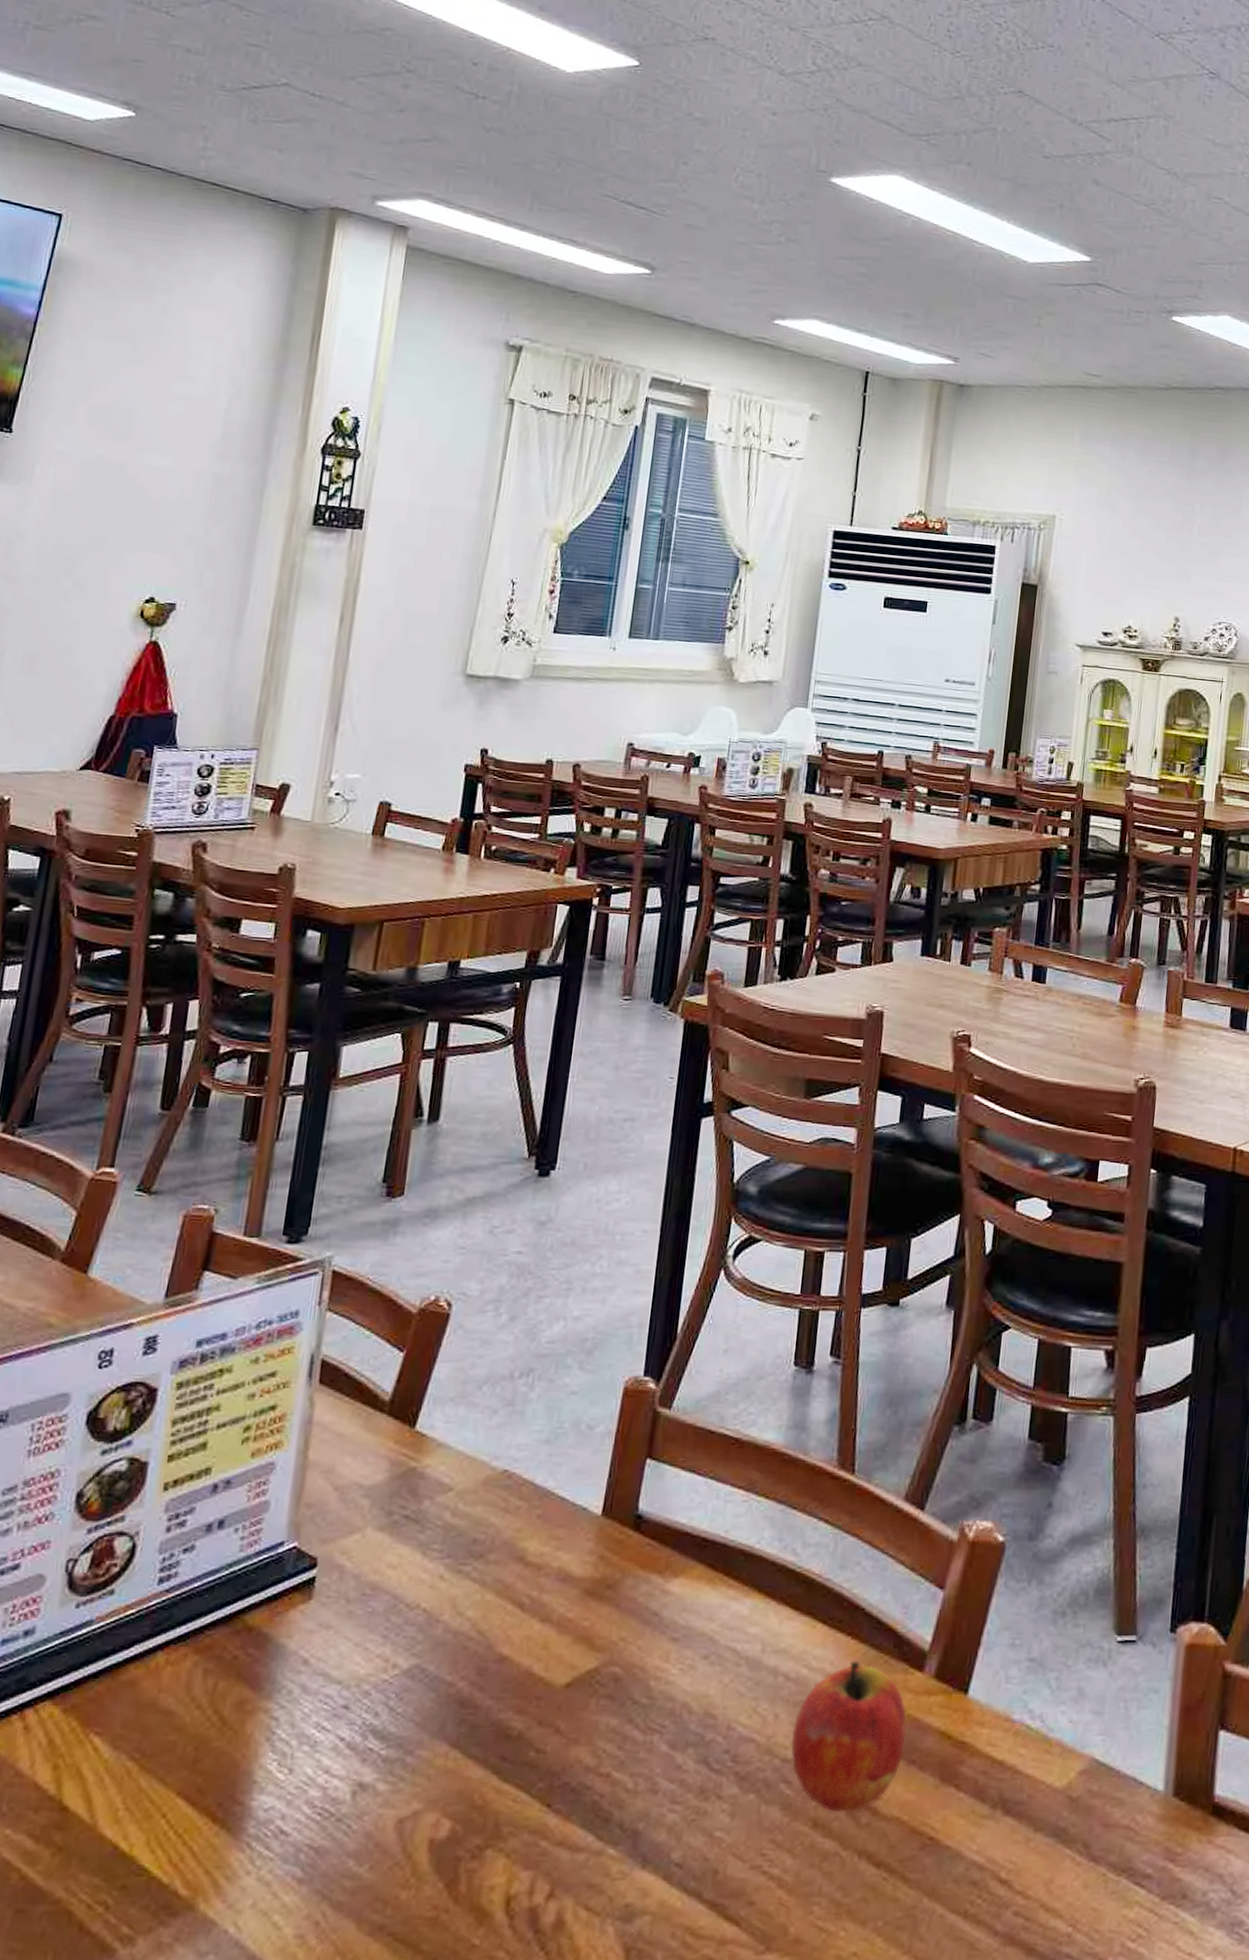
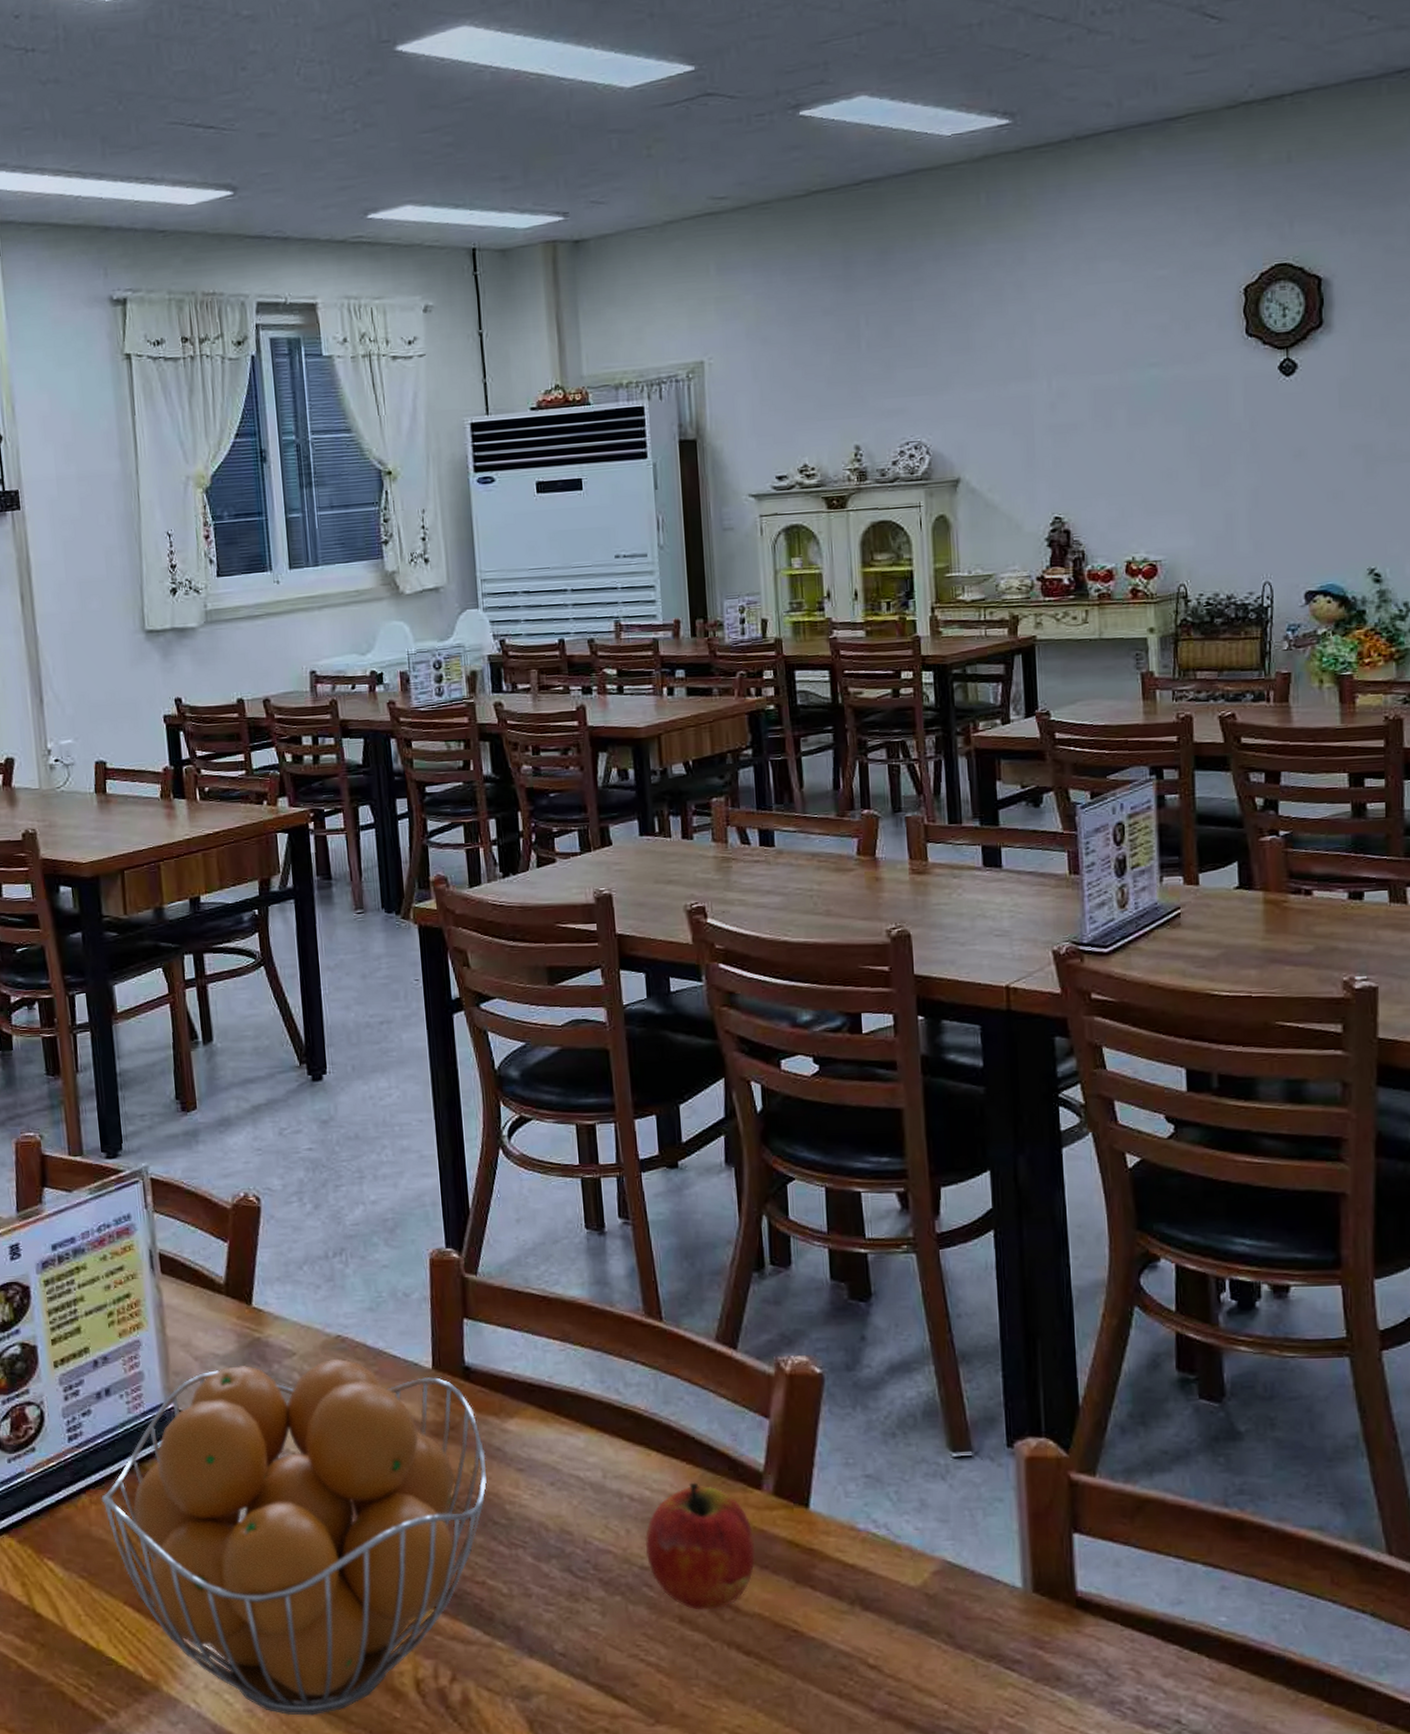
fruit basket: none [180,1497,641,1943] -> present [101,1358,487,1716]

